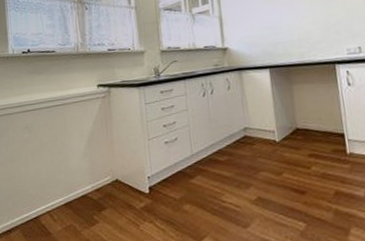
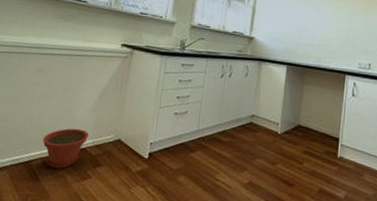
plant pot: none [45,176,87,219] -> present [43,128,89,169]

